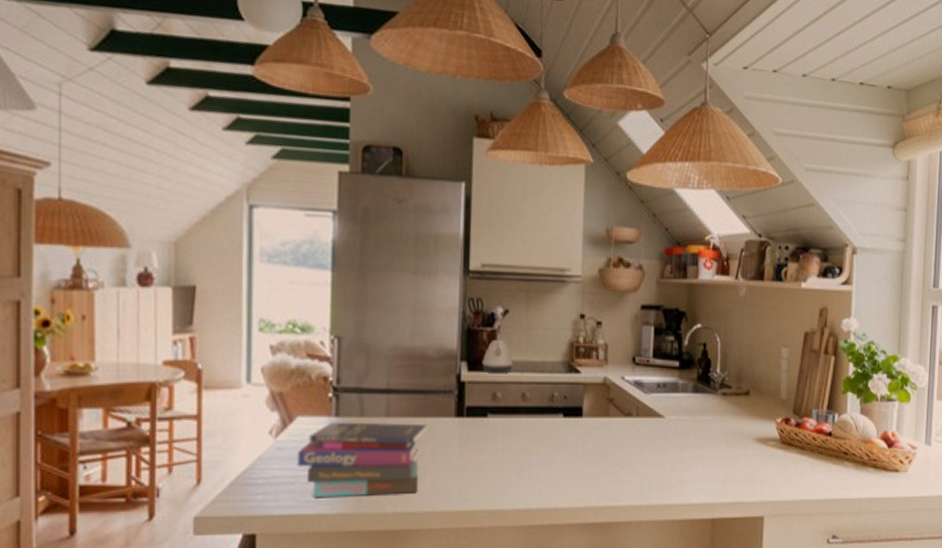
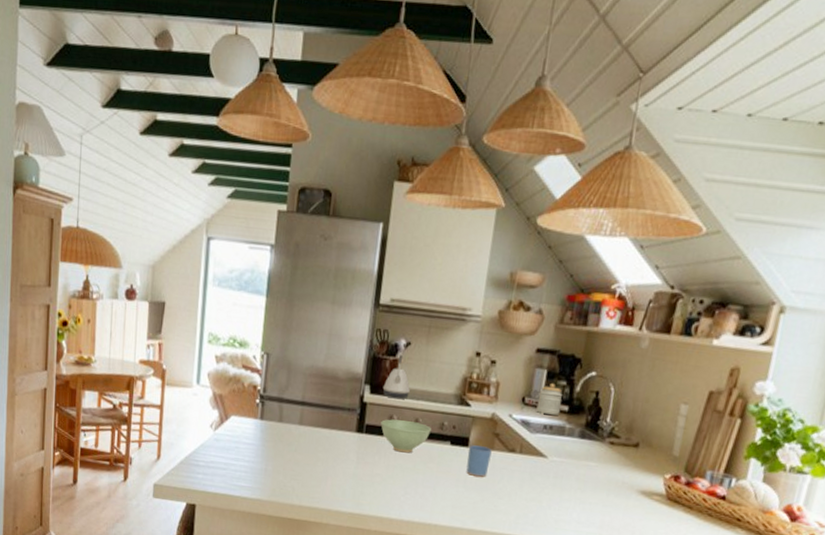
books: present [296,422,428,499] -> none [228,423,333,492]
bowl: none [483,397,542,433] -> present [380,419,432,453]
mug: none [582,414,608,448] -> present [466,445,492,477]
jar: none [648,339,673,372] -> present [536,382,563,415]

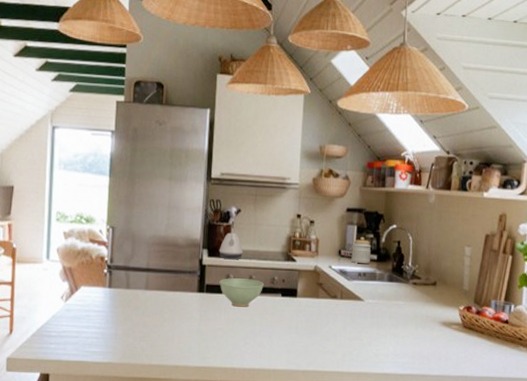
mug: present [466,445,492,477] -> none [297,295,317,323]

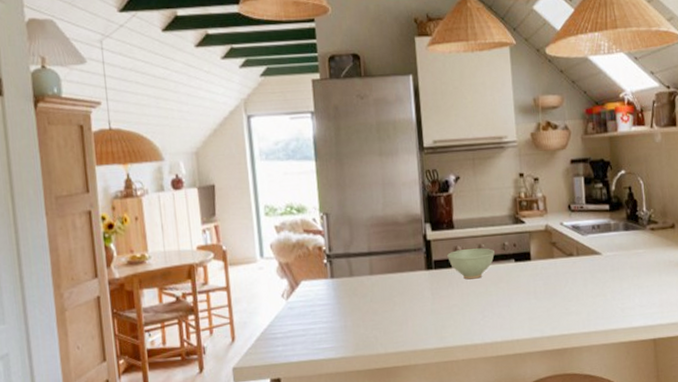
kettle: present [219,221,243,260] -> none [442,190,468,231]
jar: present [351,236,372,264] -> none [581,187,603,216]

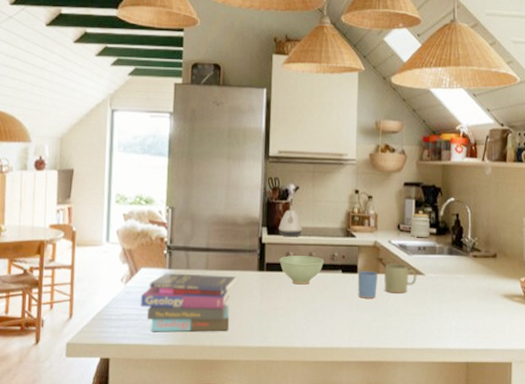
books: none [304,278,405,346] -> present [140,273,237,332]
kettle: none [442,190,468,231] -> present [278,198,302,237]
mug: none [531,256,554,286] -> present [357,271,378,299]
mug: none [559,244,594,277] -> present [384,263,417,293]
jar: none [581,187,603,216] -> present [410,210,431,237]

